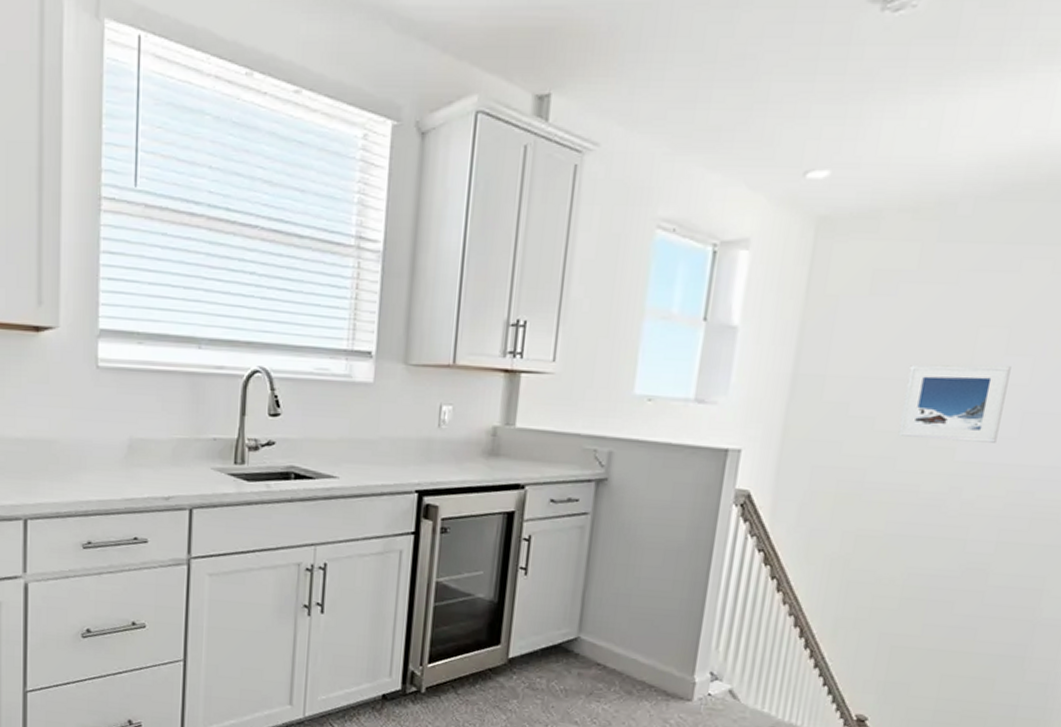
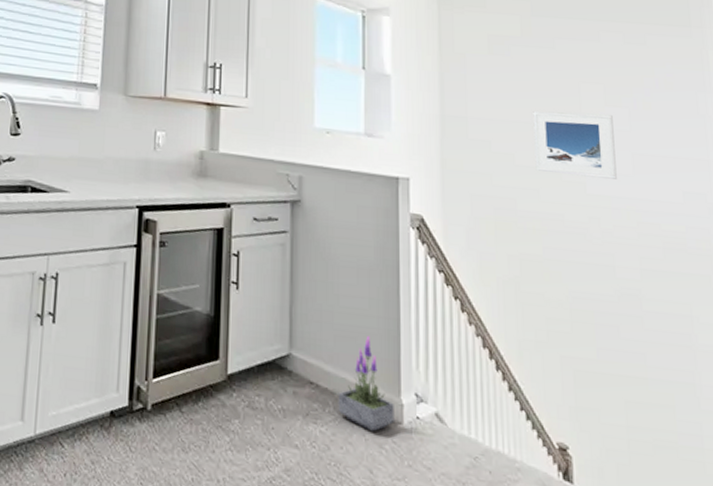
potted plant: none [624,617,686,708] -> present [338,335,394,432]

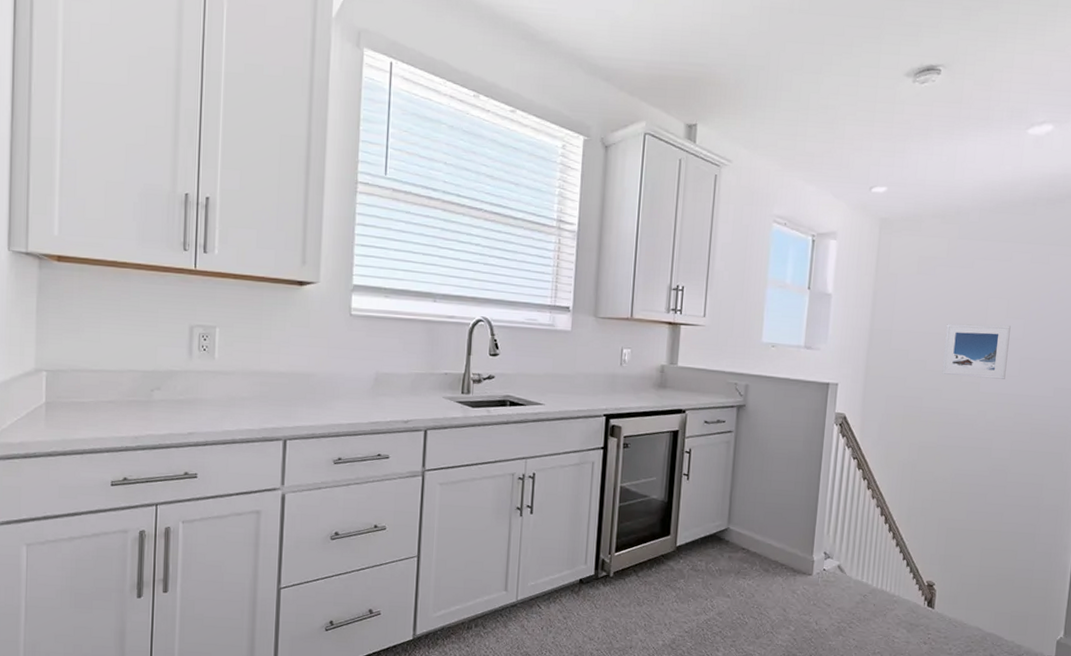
potted plant: present [338,335,394,432] -> none [763,511,807,582]

